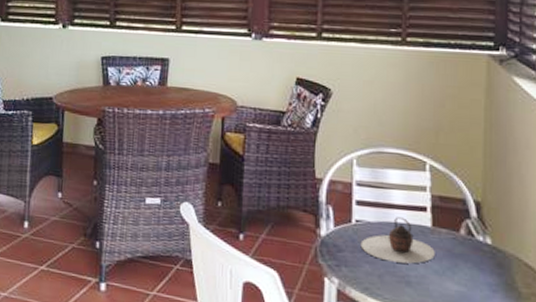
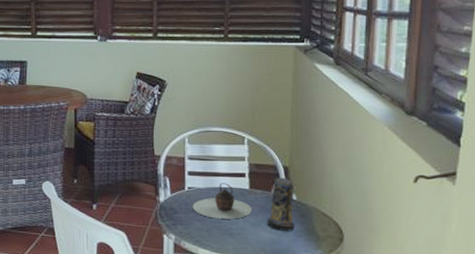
candle: none [453,214,490,284] -> present [266,177,295,231]

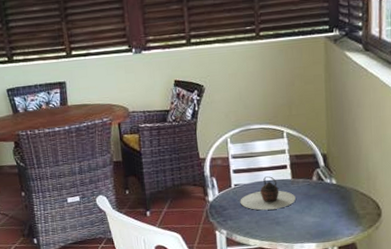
candle: present [266,177,295,231] -> none [310,164,336,214]

